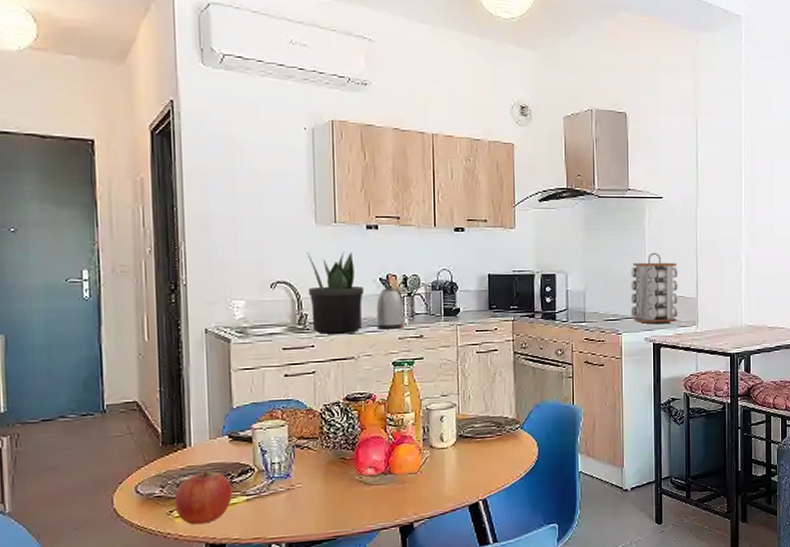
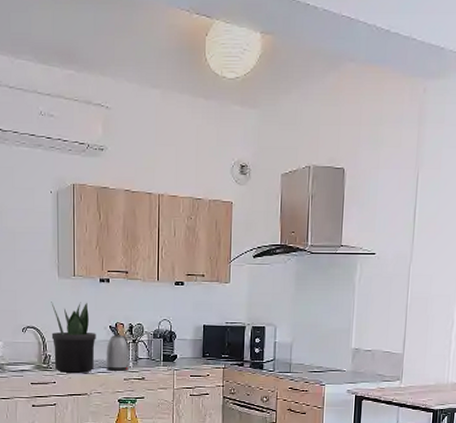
spice rack: present [630,252,678,324] -> none [335,308,386,378]

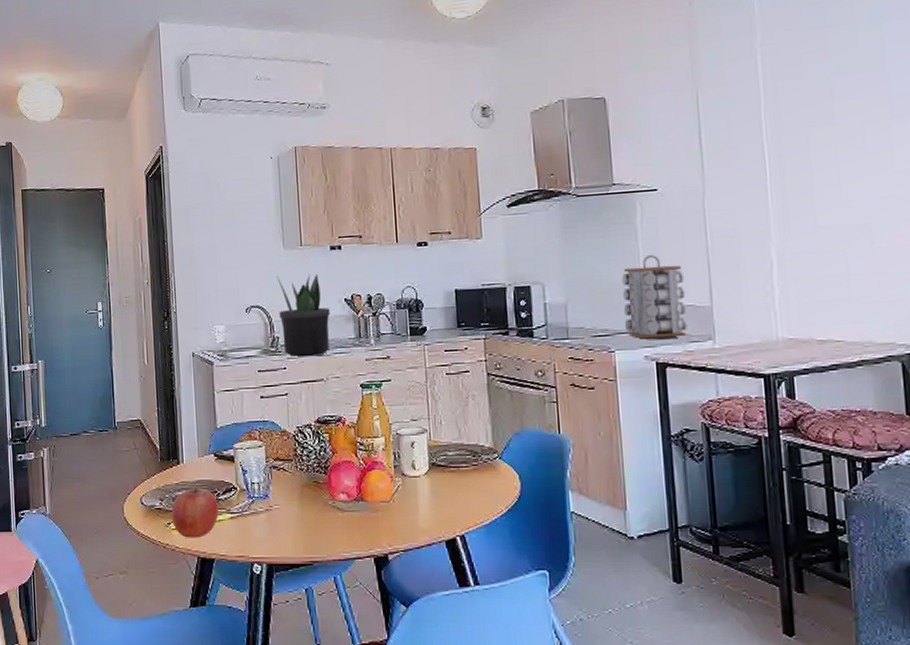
kettle: present [106,334,129,371] -> none [342,307,370,351]
spice rack: none [335,308,386,378] -> present [622,254,687,340]

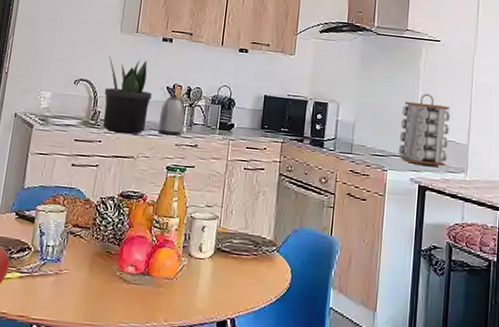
kettle: none [342,307,370,351] -> present [157,96,185,136]

